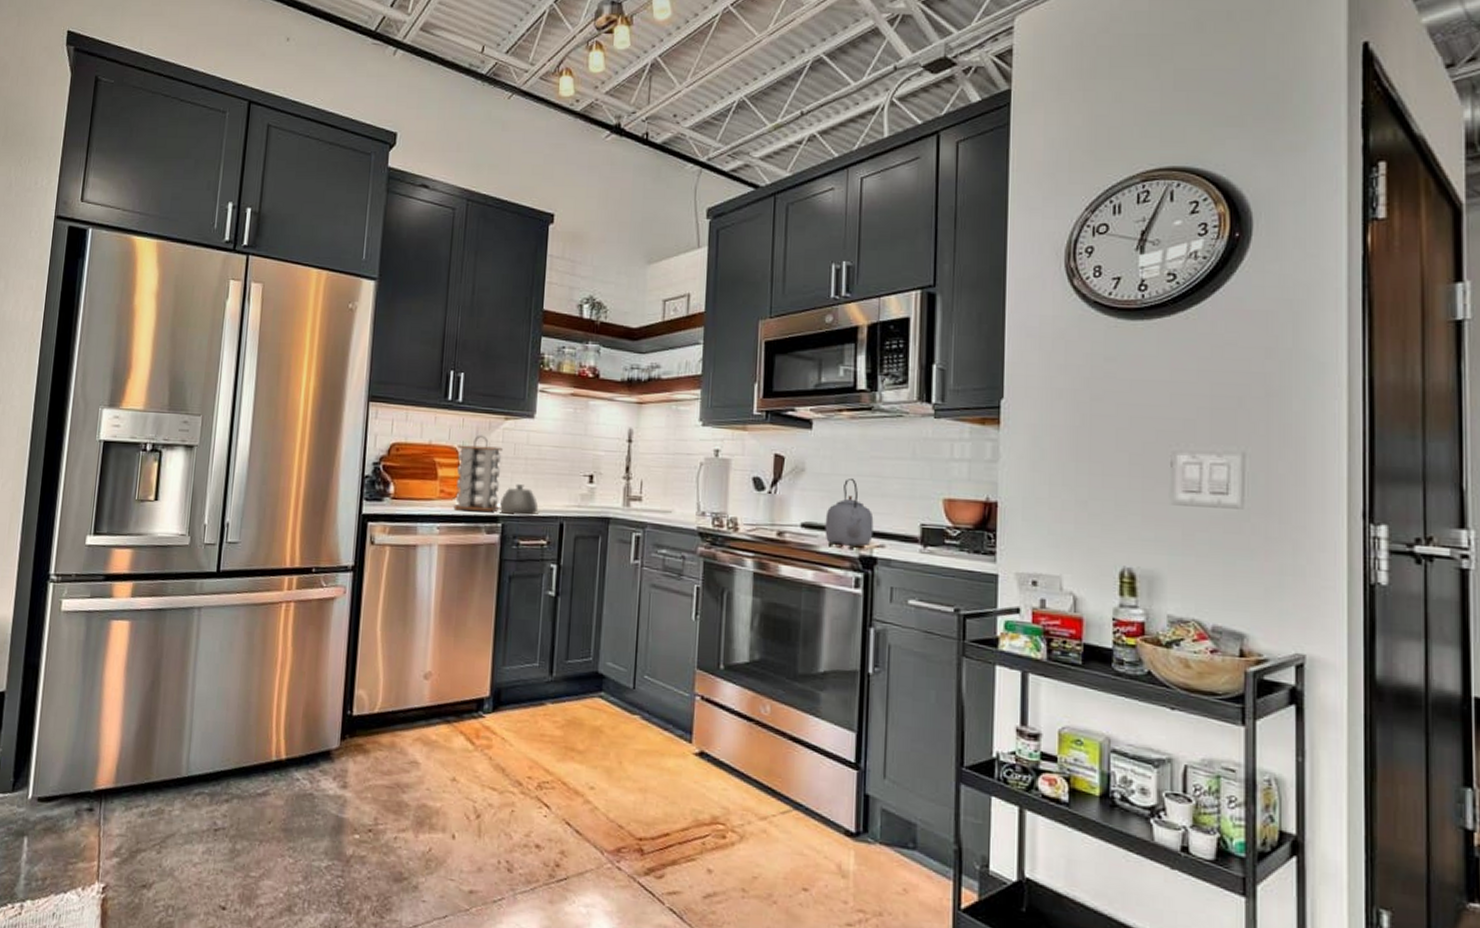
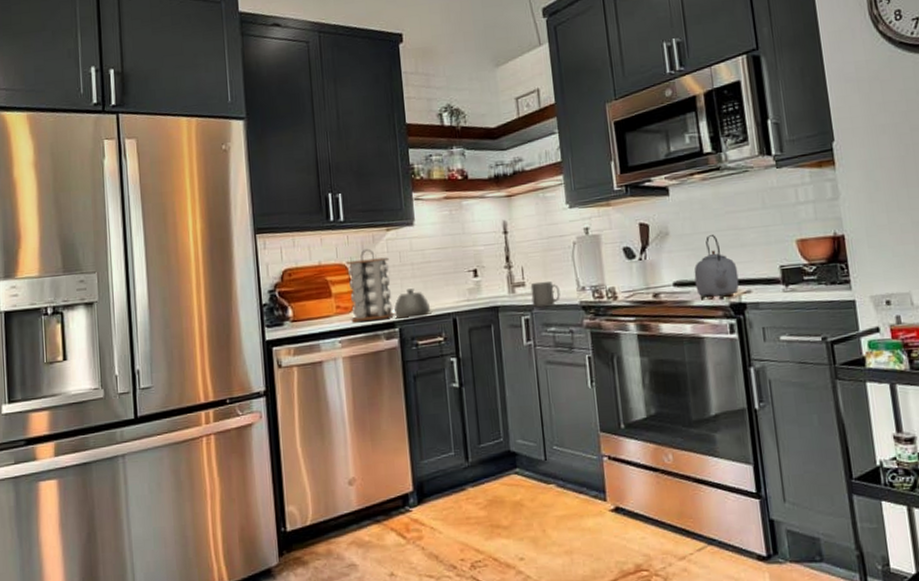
mug: none [646,498,678,527] -> present [530,281,560,308]

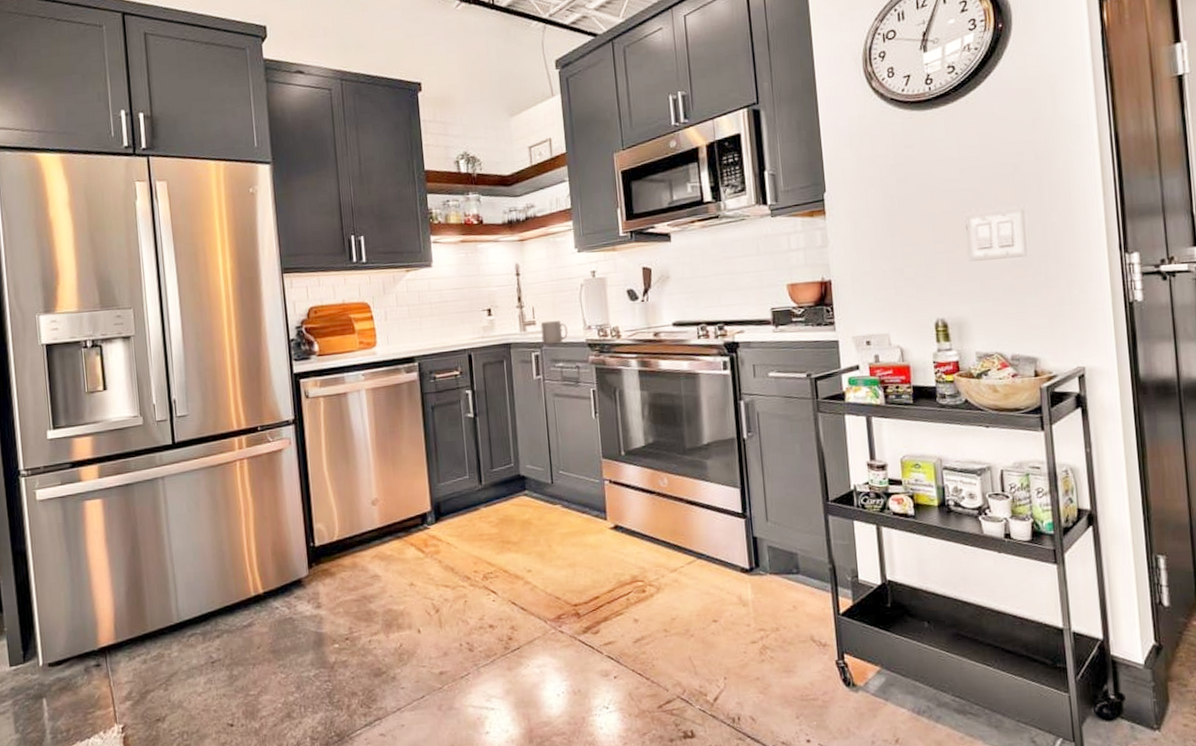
spice rack: present [345,248,395,323] -> none [367,288,414,357]
sugar bowl: present [393,288,431,319] -> none [413,326,448,354]
teakettle: present [694,233,740,297] -> none [692,278,733,337]

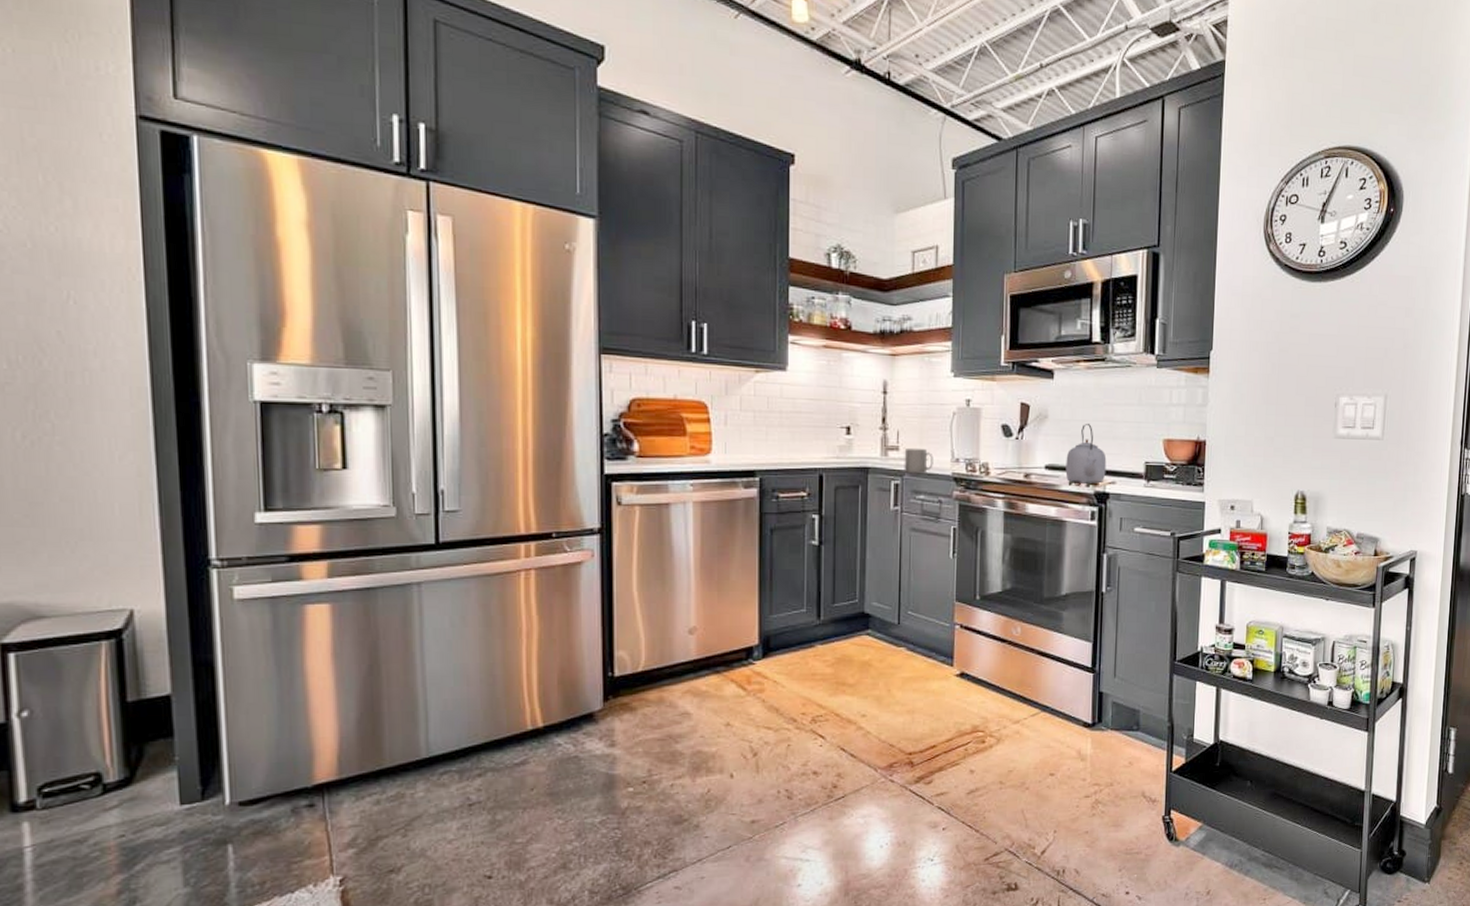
teakettle: none [692,278,733,337] -> present [1065,423,1107,484]

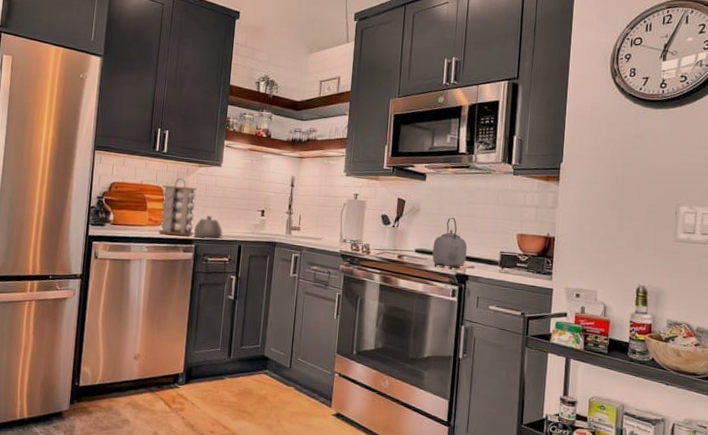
spice rack: none [705,388,756,467] -> present [158,178,197,237]
sugar bowl: none [755,438,797,470] -> present [193,216,223,240]
mug: present [904,447,934,474] -> none [302,229,326,250]

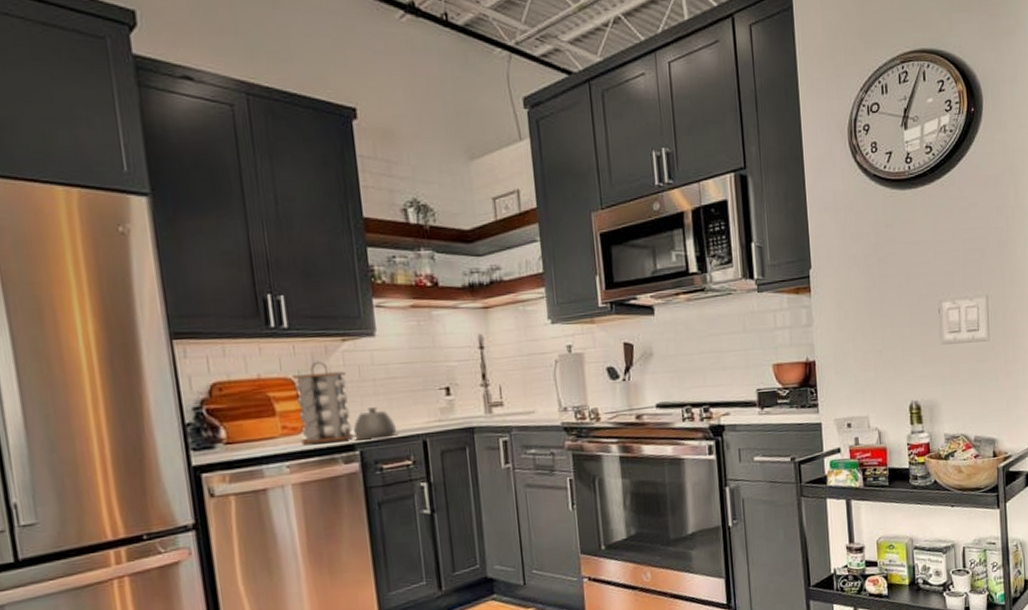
teakettle: present [432,217,468,267] -> none [676,356,719,419]

